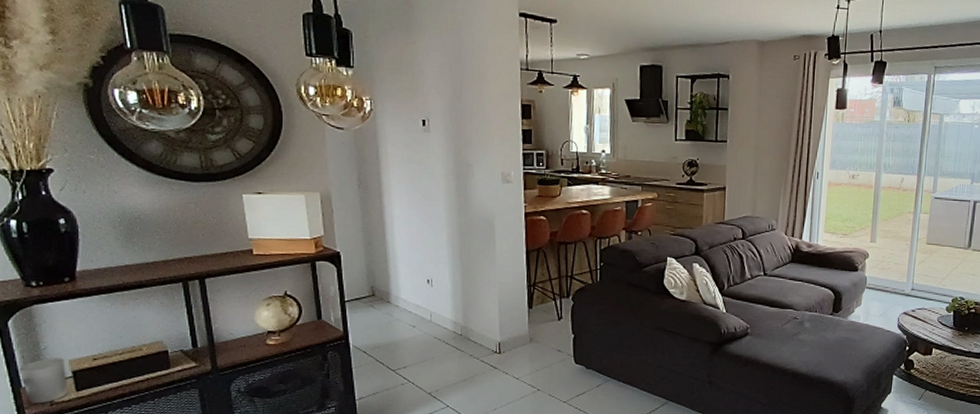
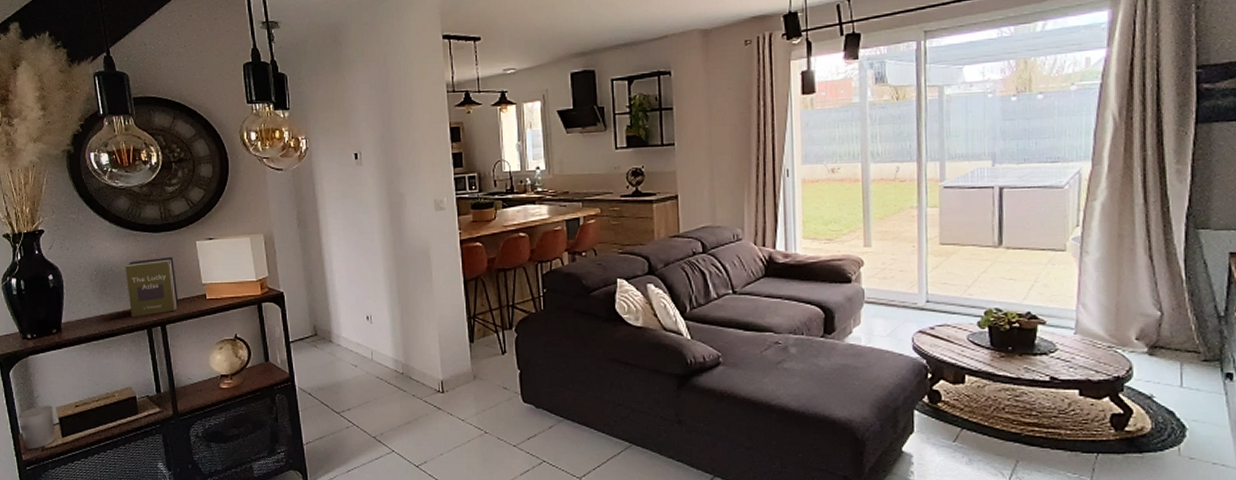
books: none [156,208,220,270] -> present [125,256,179,318]

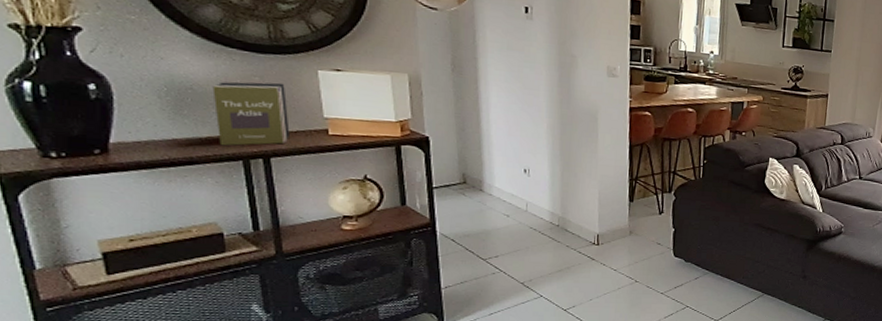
candle holder: present [17,405,56,450] -> none [31,237,96,288]

